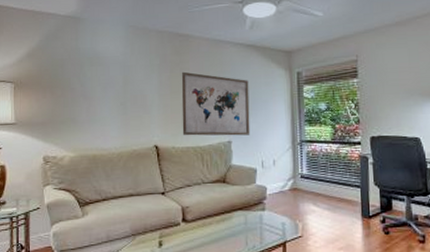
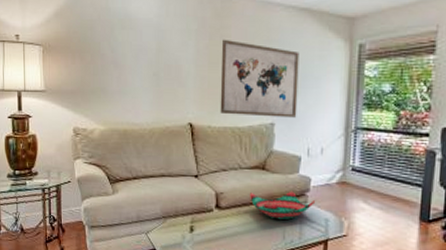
decorative bowl: none [212,200,273,228] -> present [249,190,316,220]

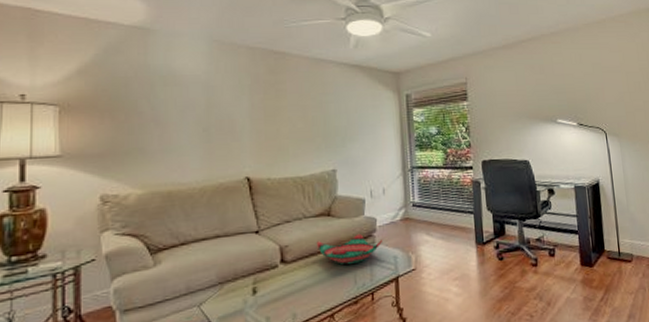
wall art: present [220,39,300,118] -> none [277,93,357,166]

